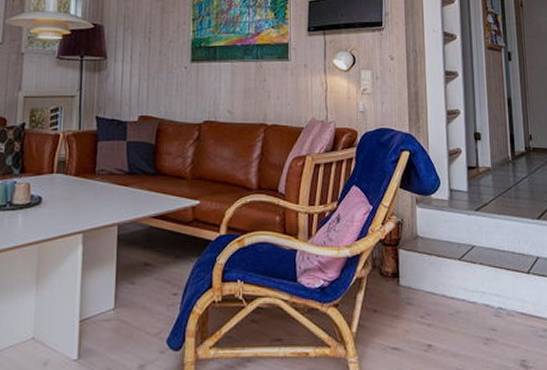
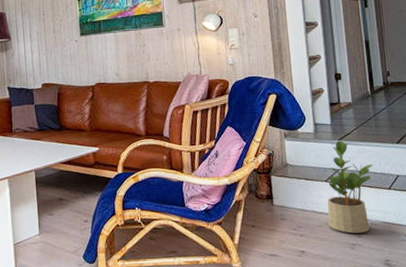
potted plant: none [459,212,511,325] -> present [327,141,373,234]

